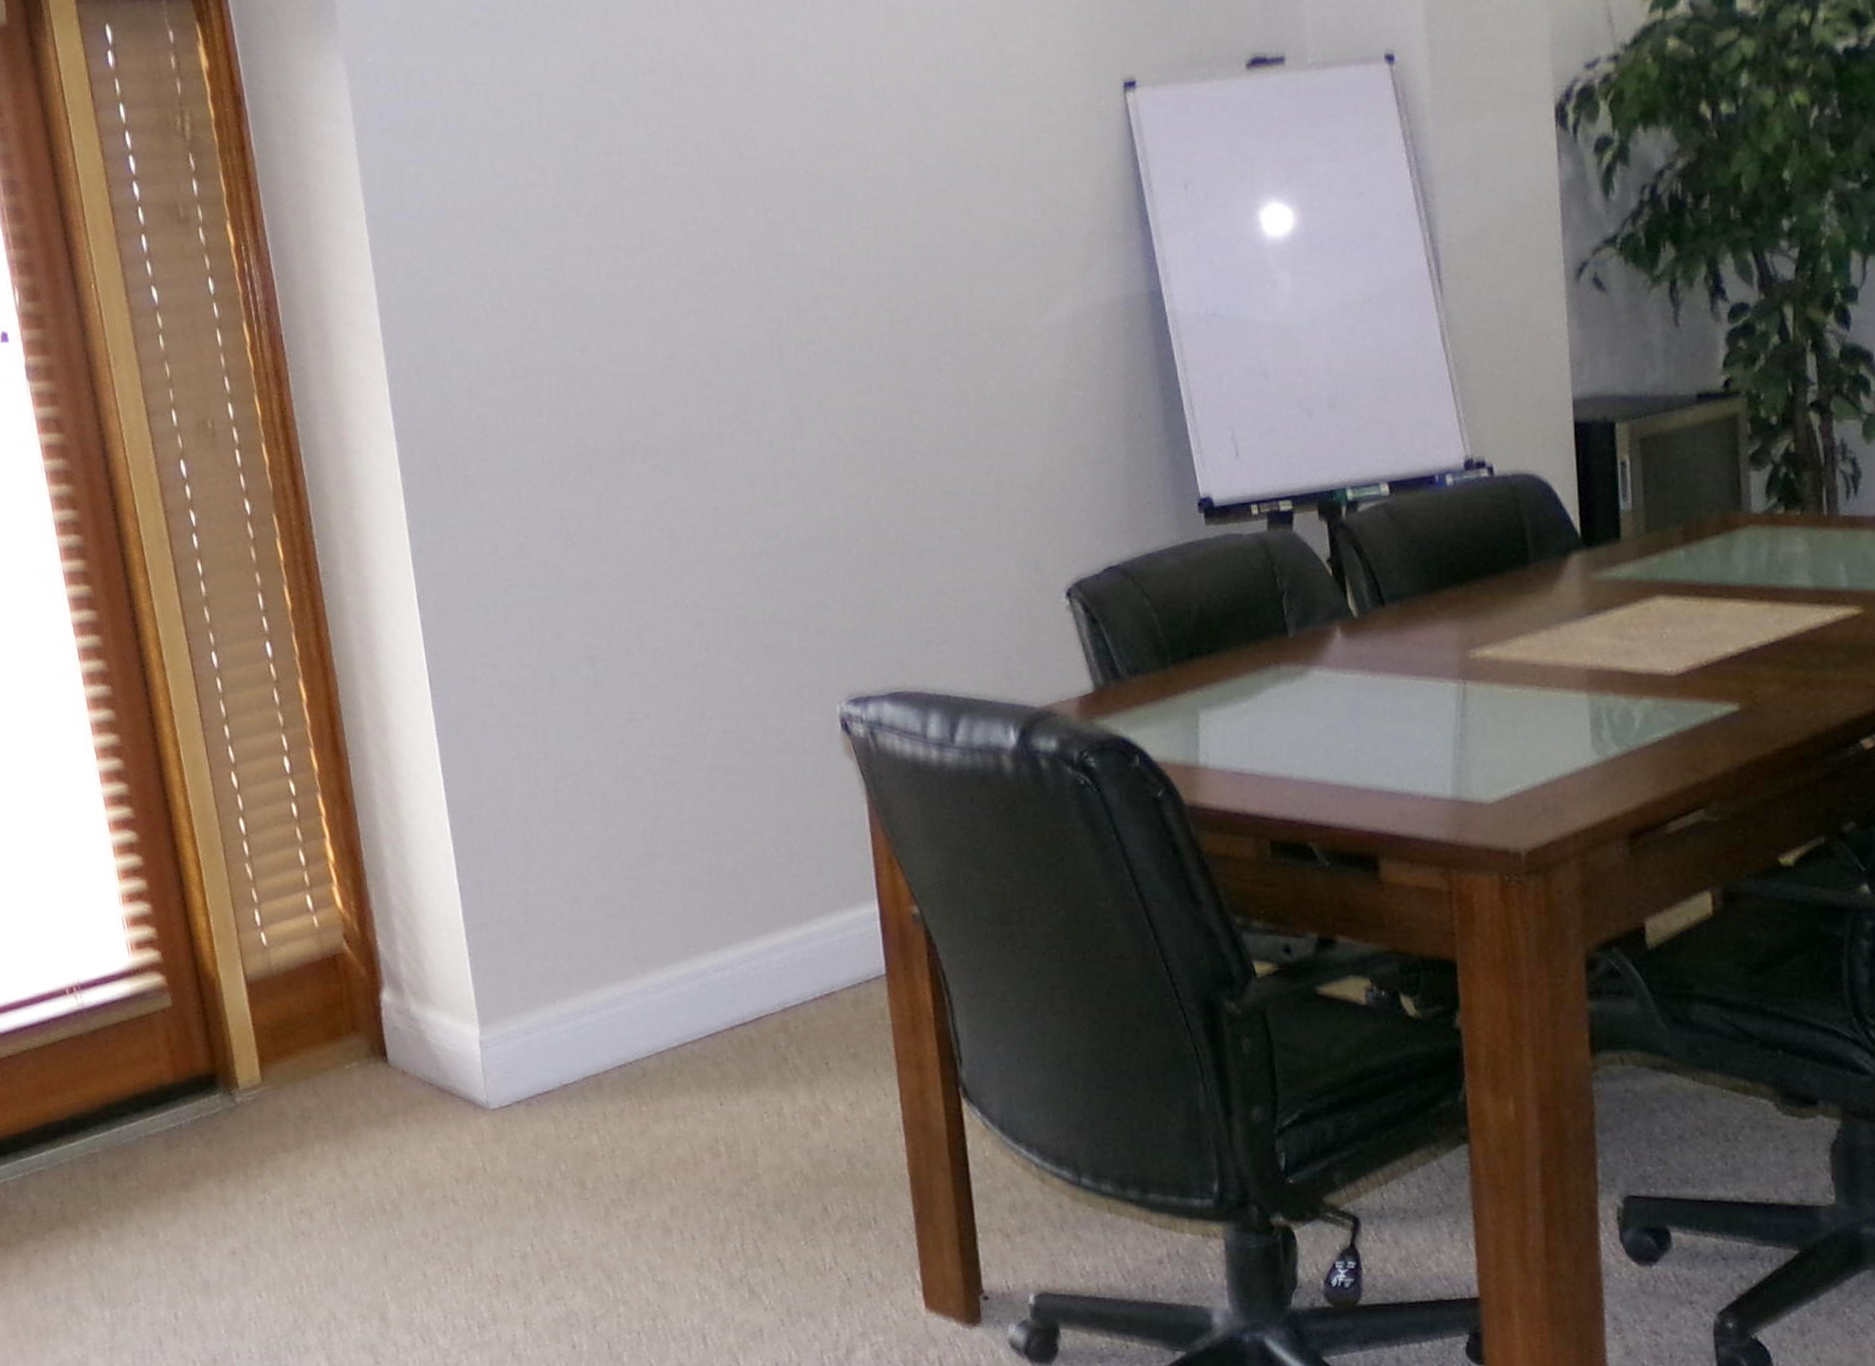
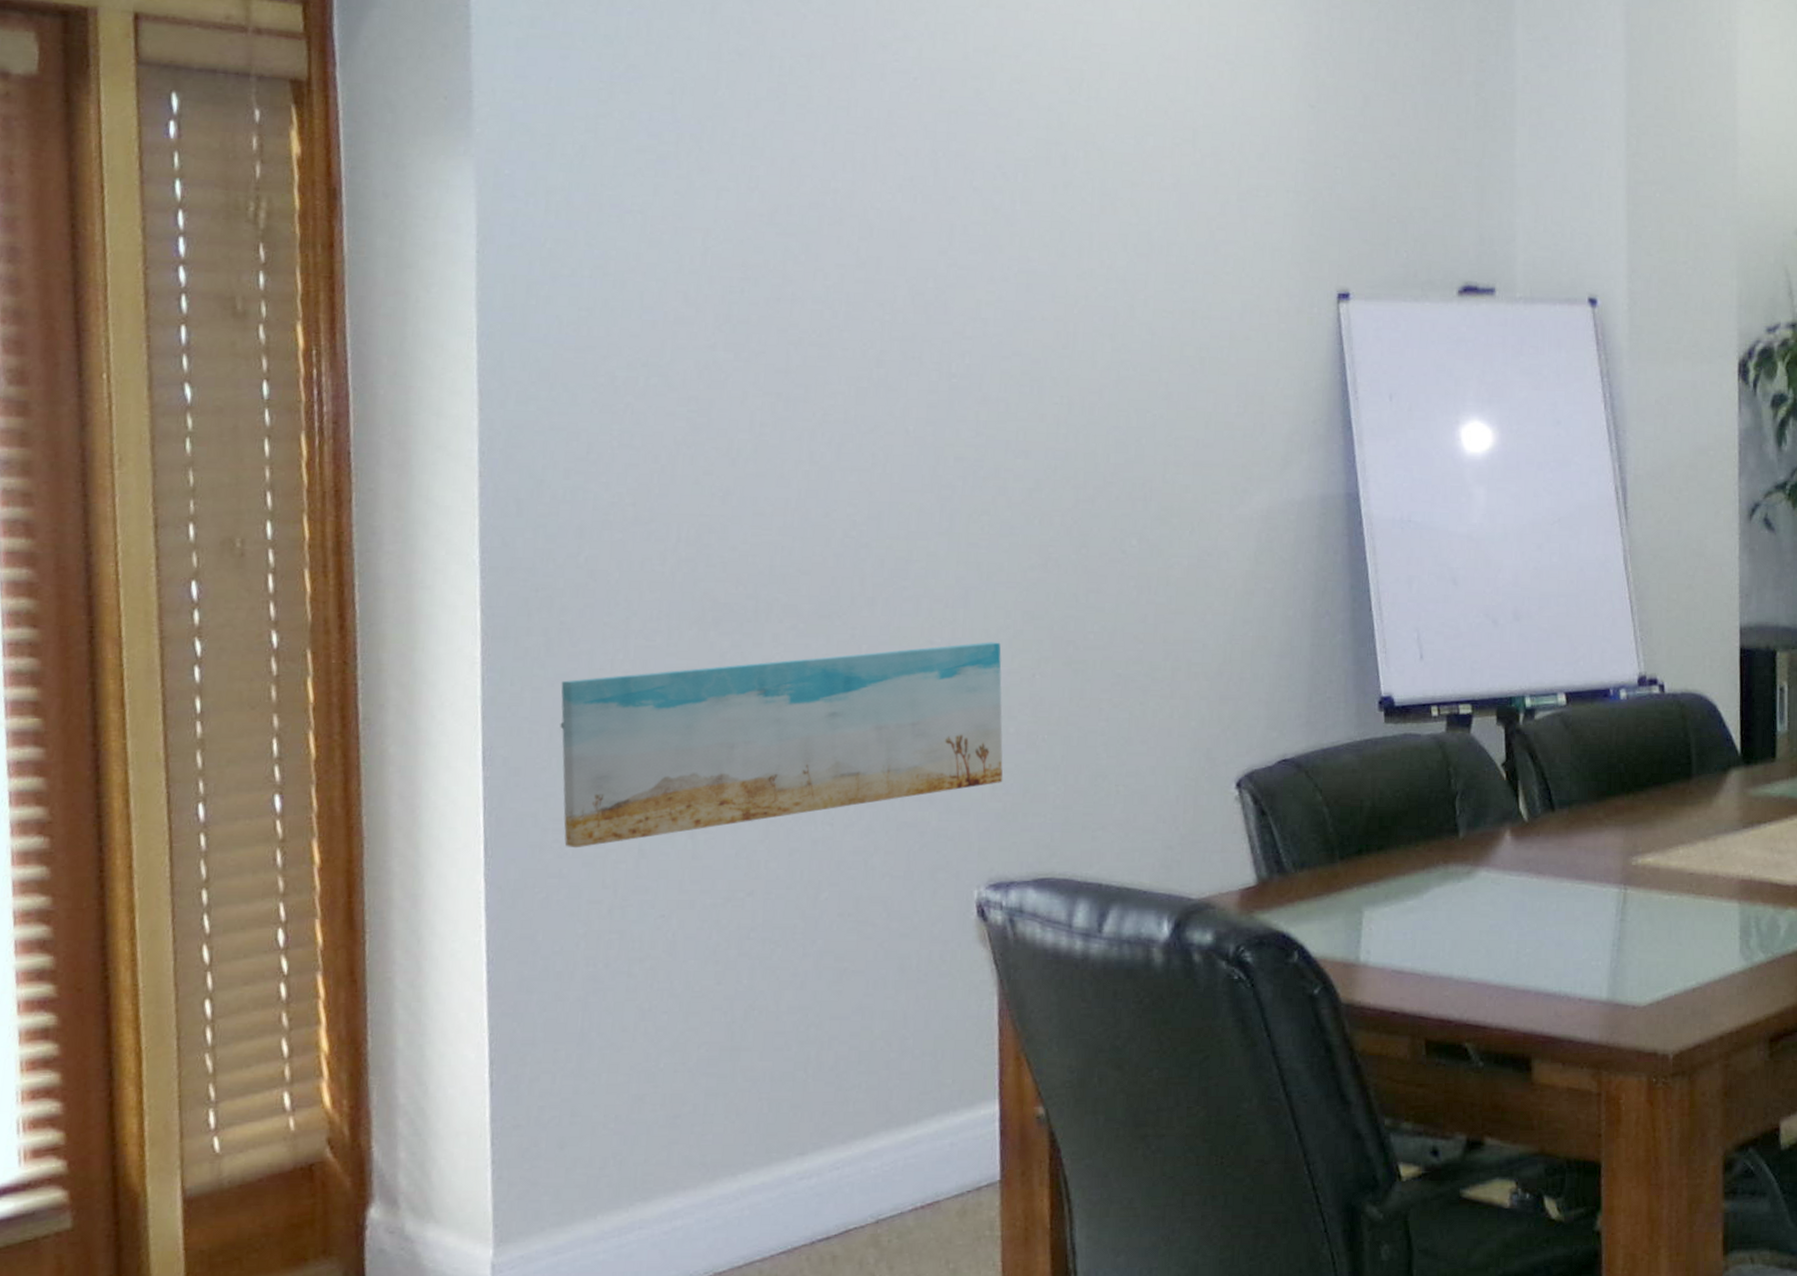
wall art: none [471,468,852,679] -> present [560,642,1003,848]

